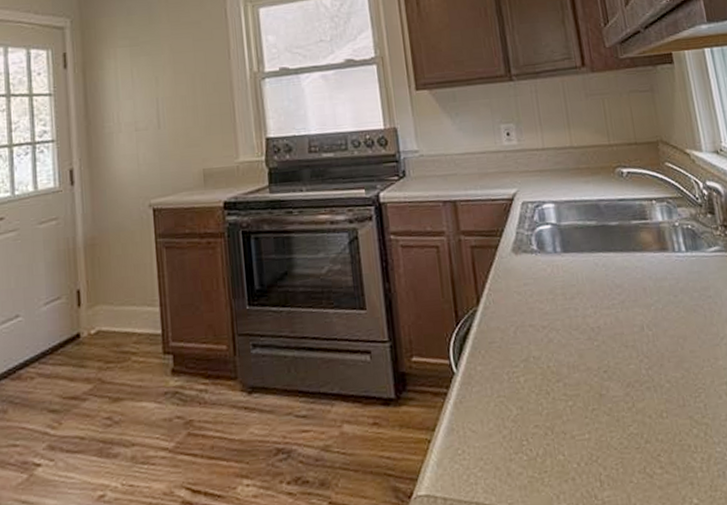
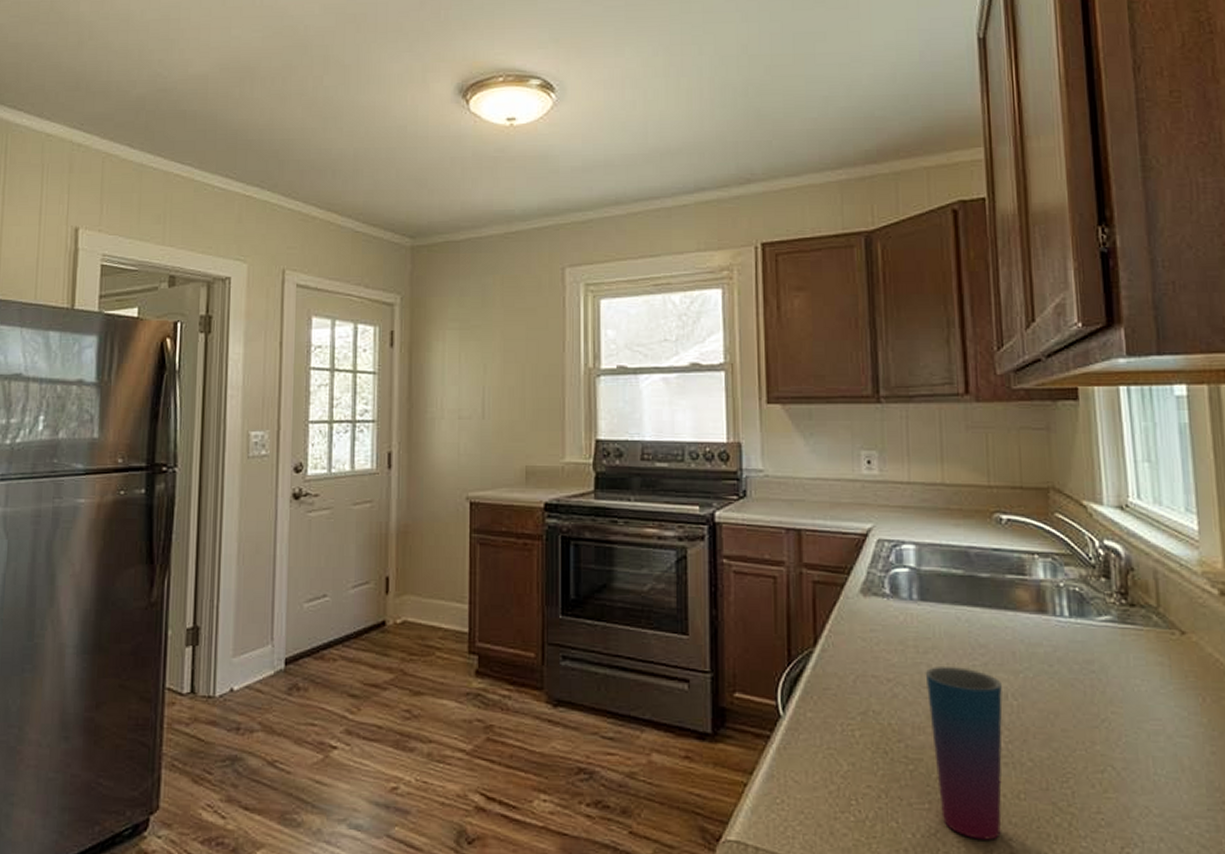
cup: none [573,307,651,460] -> present [925,667,1003,840]

